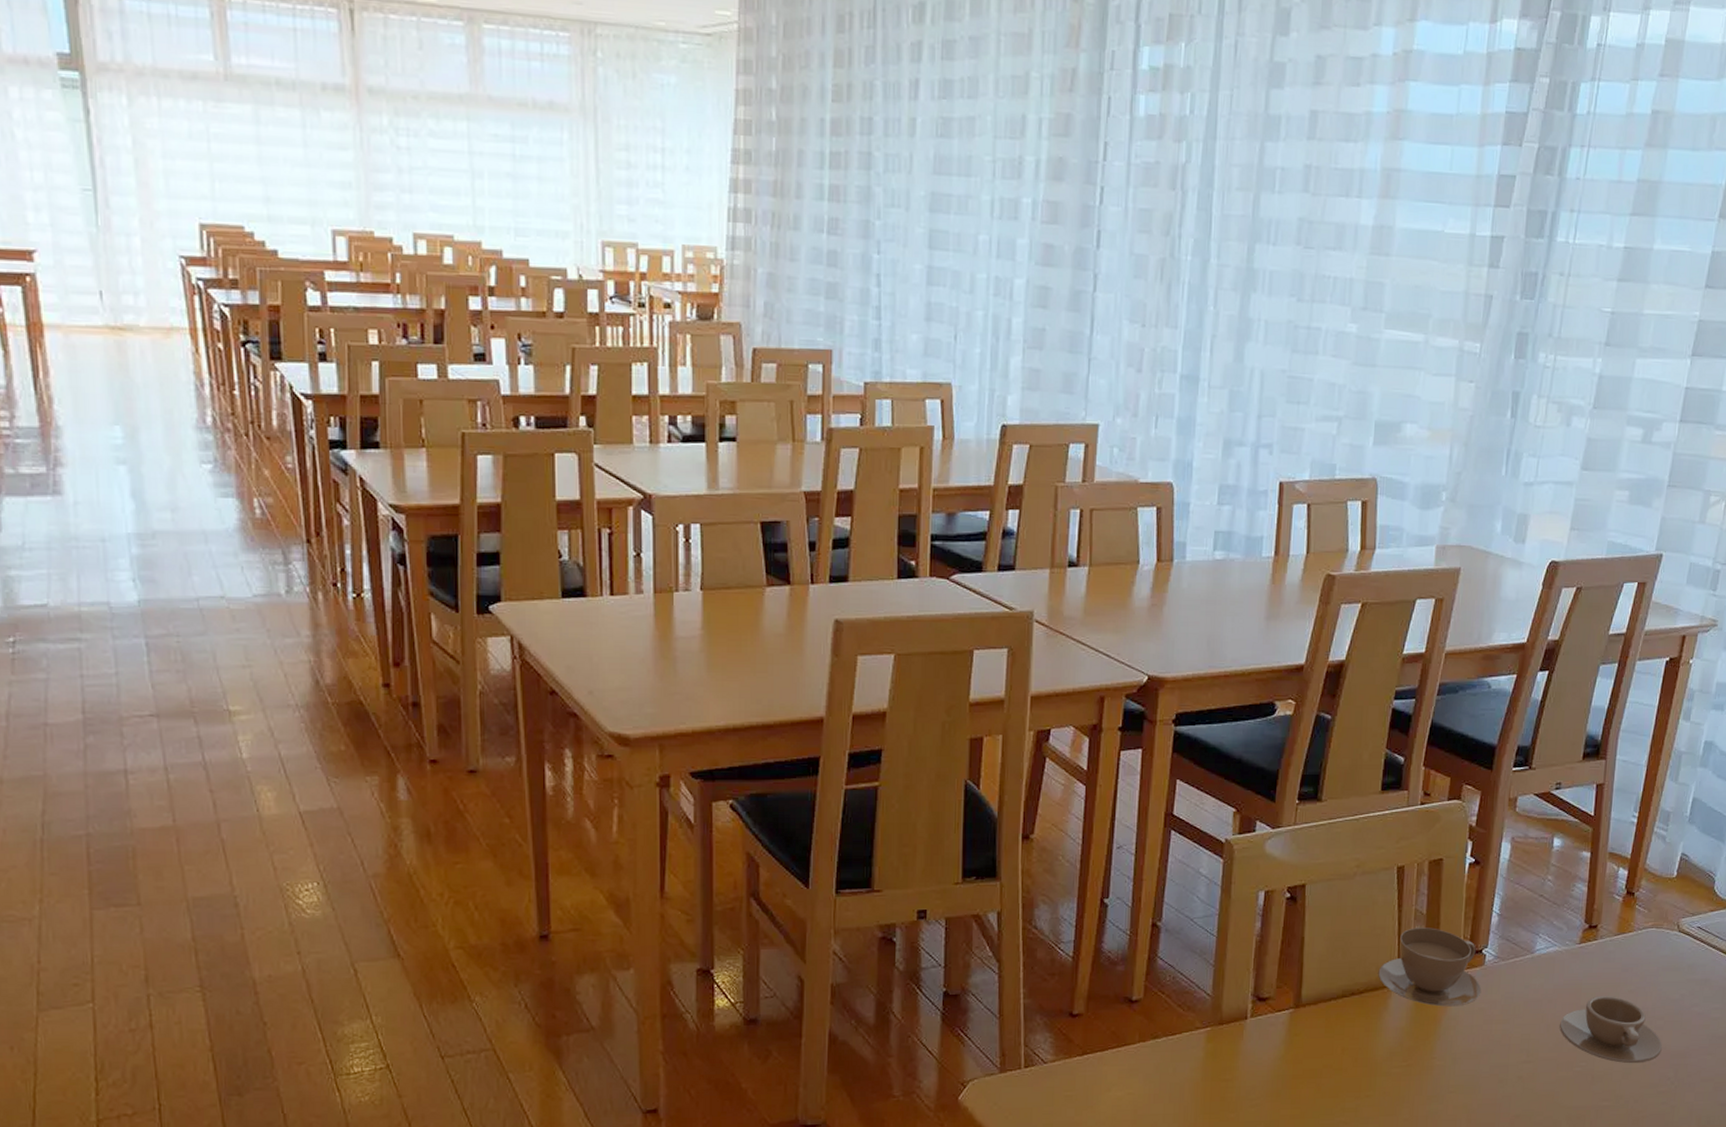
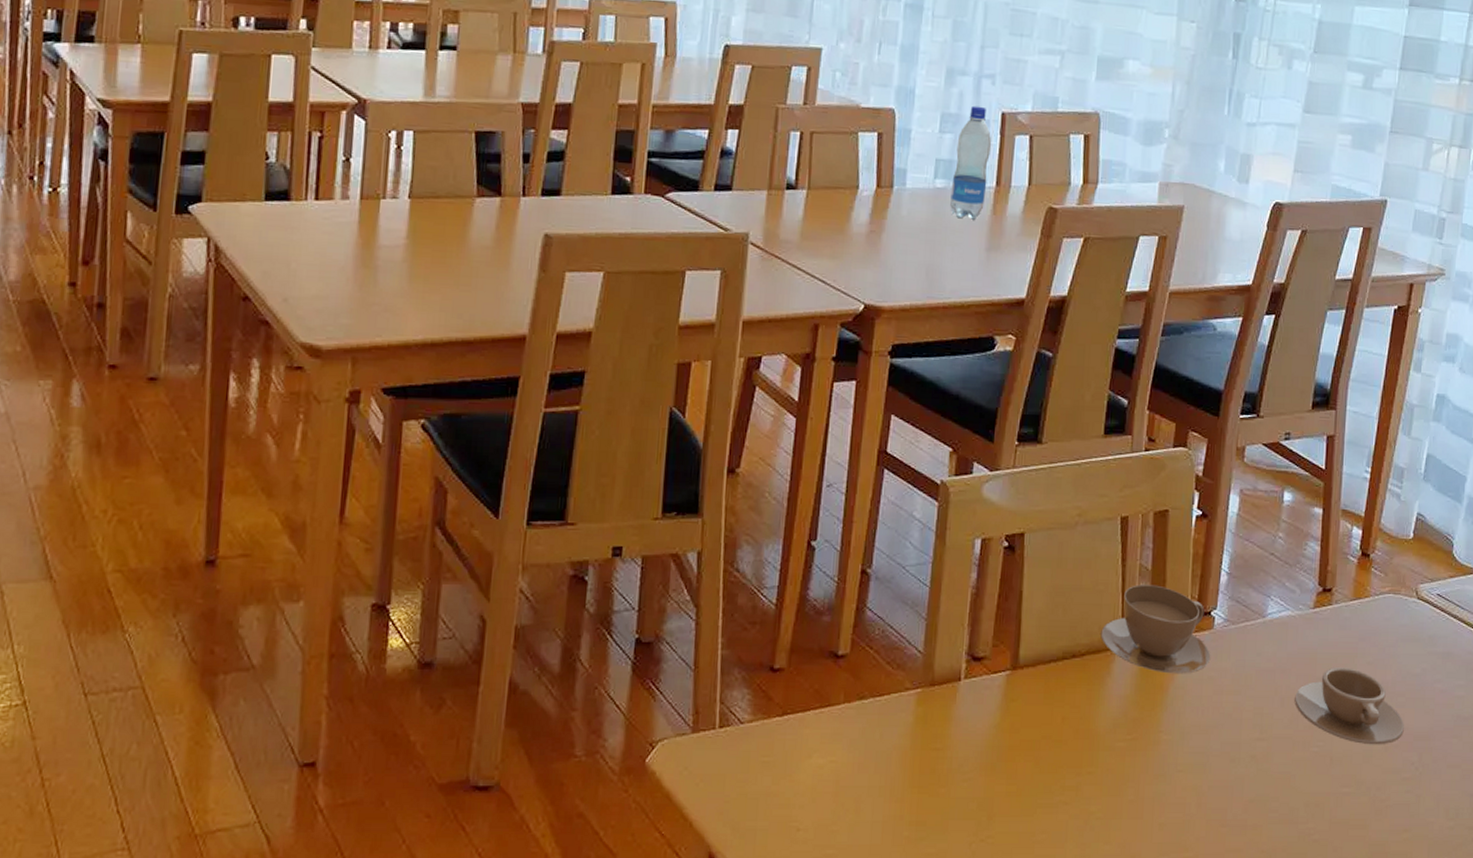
bottle: none [1229,476,1270,589] -> present [950,105,992,220]

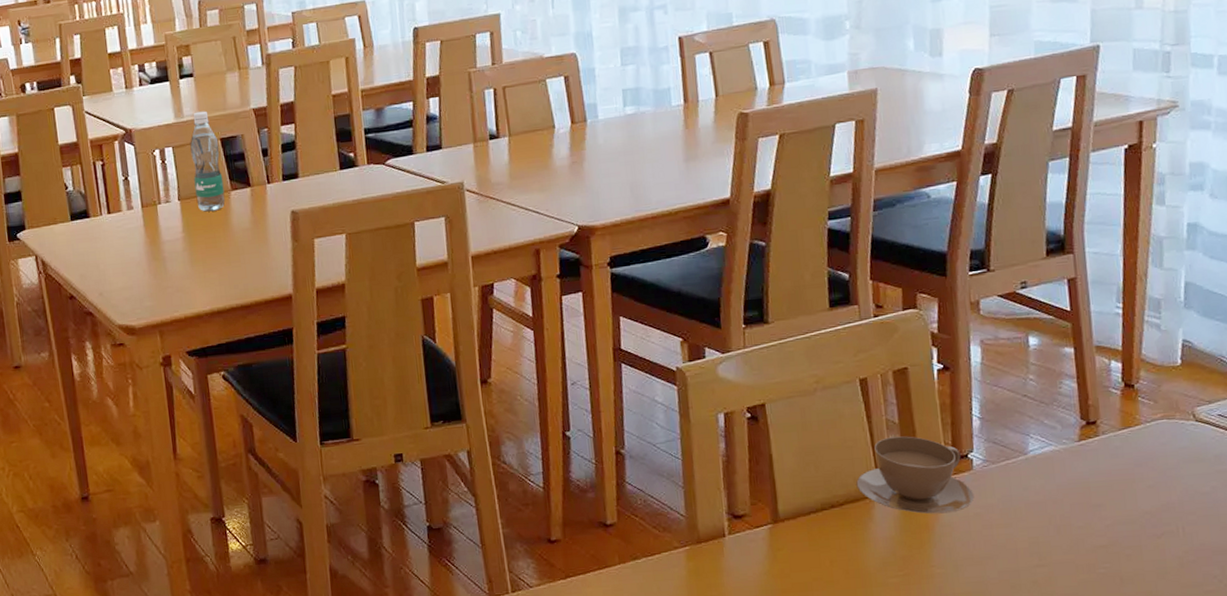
bottle: none [431,93,473,219] -> present [189,111,225,212]
bottle: present [950,105,992,220] -> none [639,35,676,138]
teacup: present [1294,667,1404,745] -> none [1071,493,1200,563]

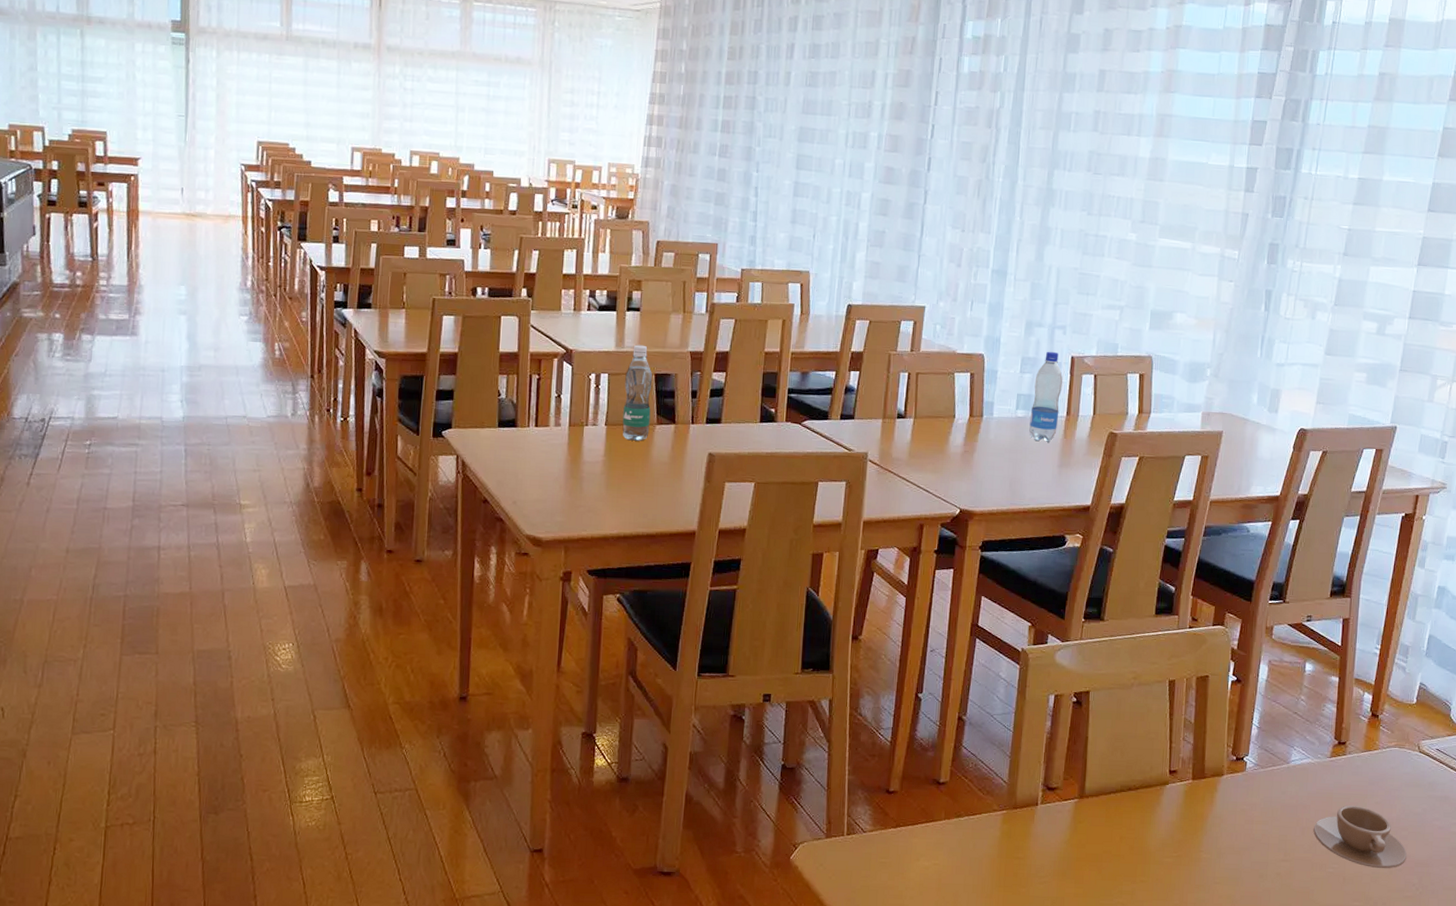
bottle: none [639,35,676,138] -> present [1029,351,1063,442]
teacup: present [856,436,975,514] -> none [1152,734,1243,807]
teacup: none [1071,493,1200,563] -> present [1313,805,1407,869]

